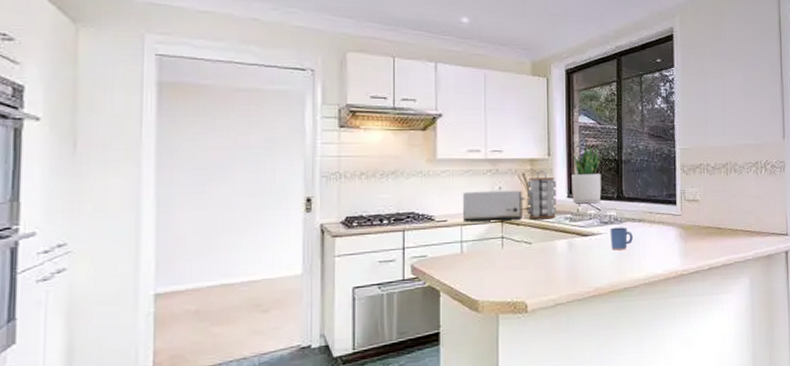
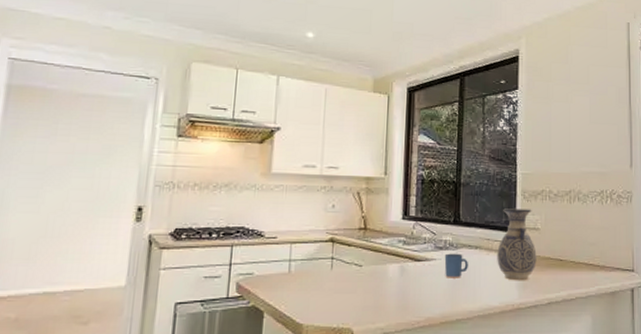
toaster: present [462,190,525,221] -> none [292,208,358,240]
spice rack: present [527,171,557,220] -> none [360,190,392,241]
planter: present [571,146,602,204] -> none [407,166,439,227]
vase: none [660,182,697,250] -> present [497,208,537,281]

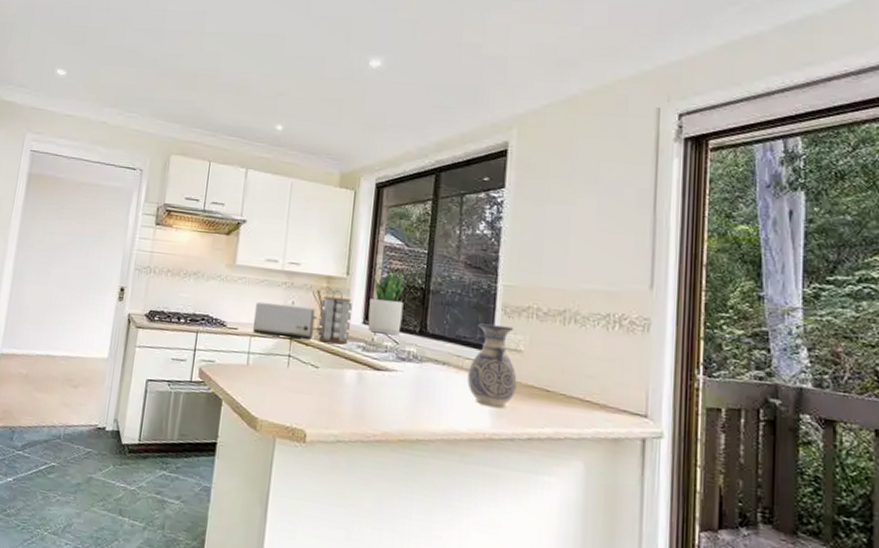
toaster: none [292,208,358,240] -> present [252,301,317,339]
spice rack: none [360,190,392,241] -> present [318,290,352,345]
planter: none [407,166,439,227] -> present [368,269,405,336]
mug: present [444,253,468,278] -> none [406,365,434,395]

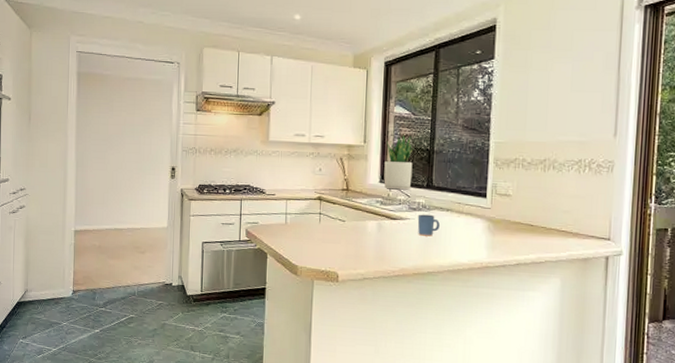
toaster: present [252,301,317,339] -> none [287,170,341,199]
spice rack: present [318,290,352,345] -> none [343,156,370,201]
mug: none [406,365,434,395] -> present [417,214,440,236]
vase: present [467,323,517,409] -> none [467,175,507,243]

